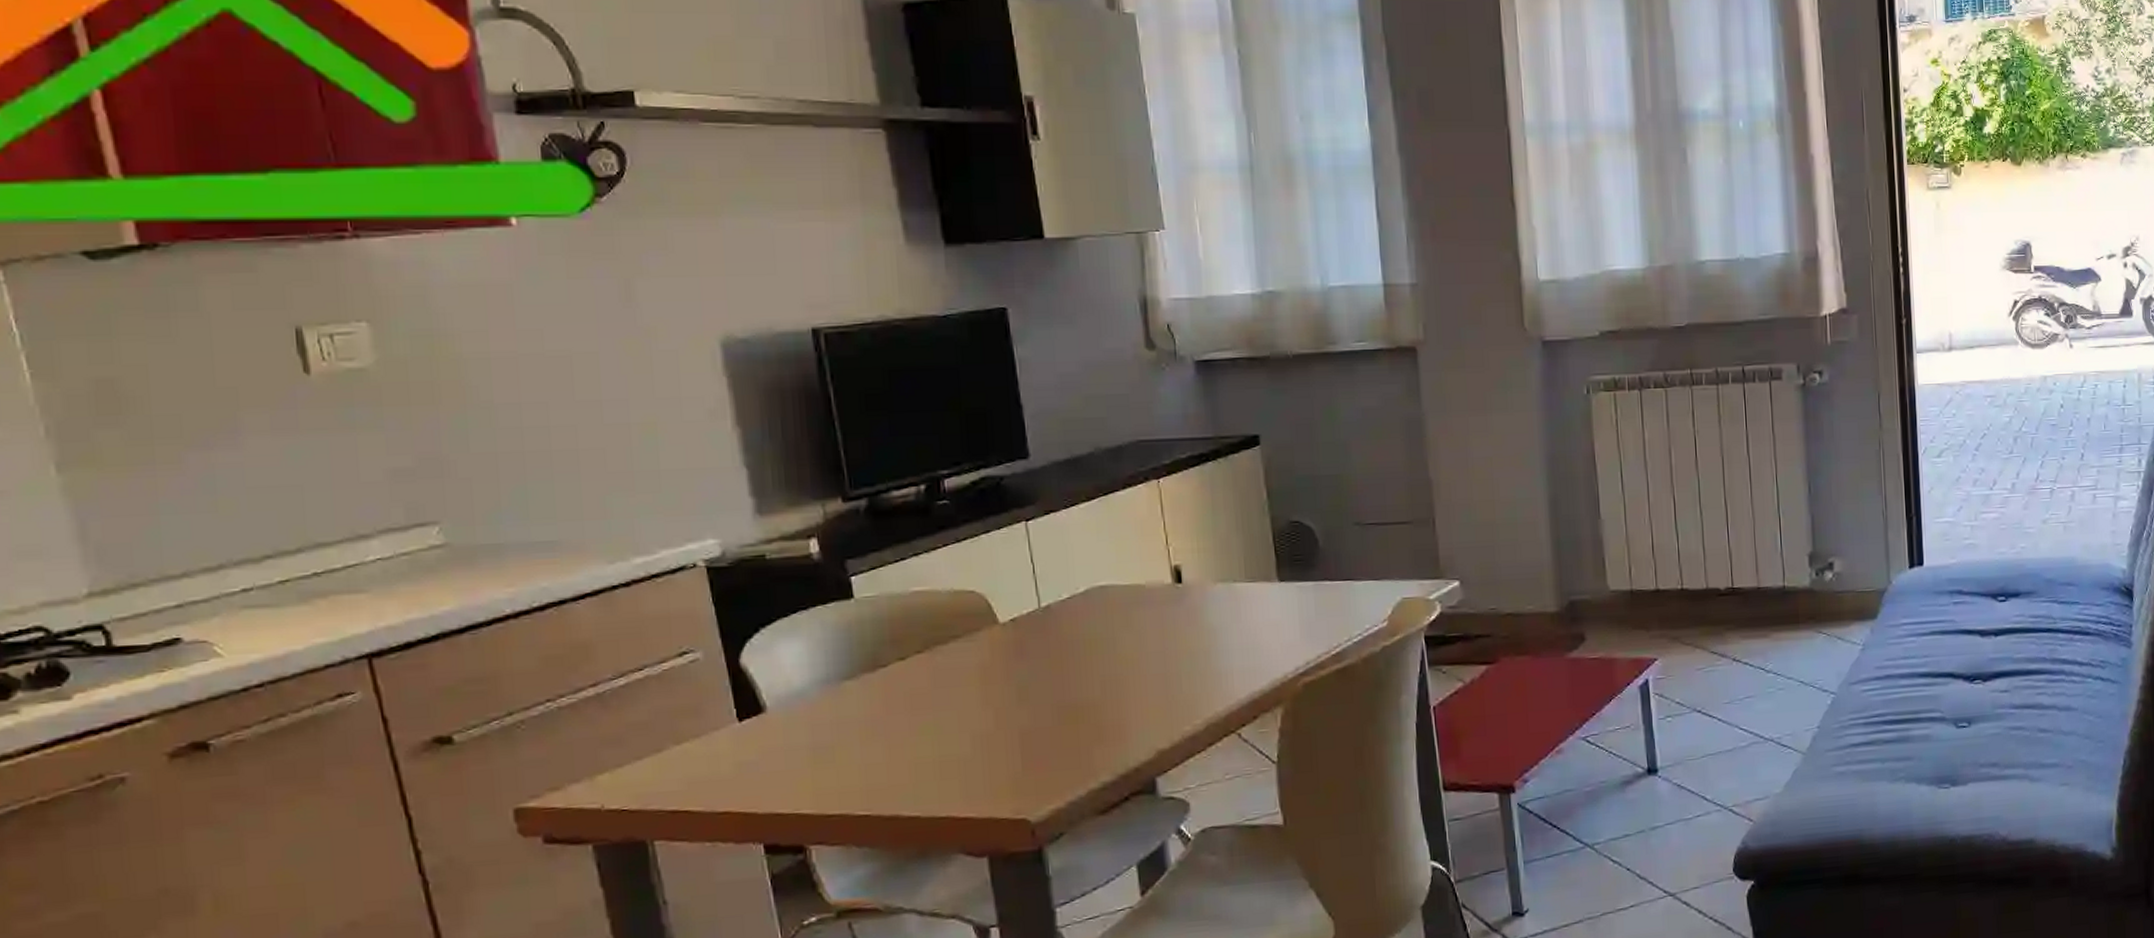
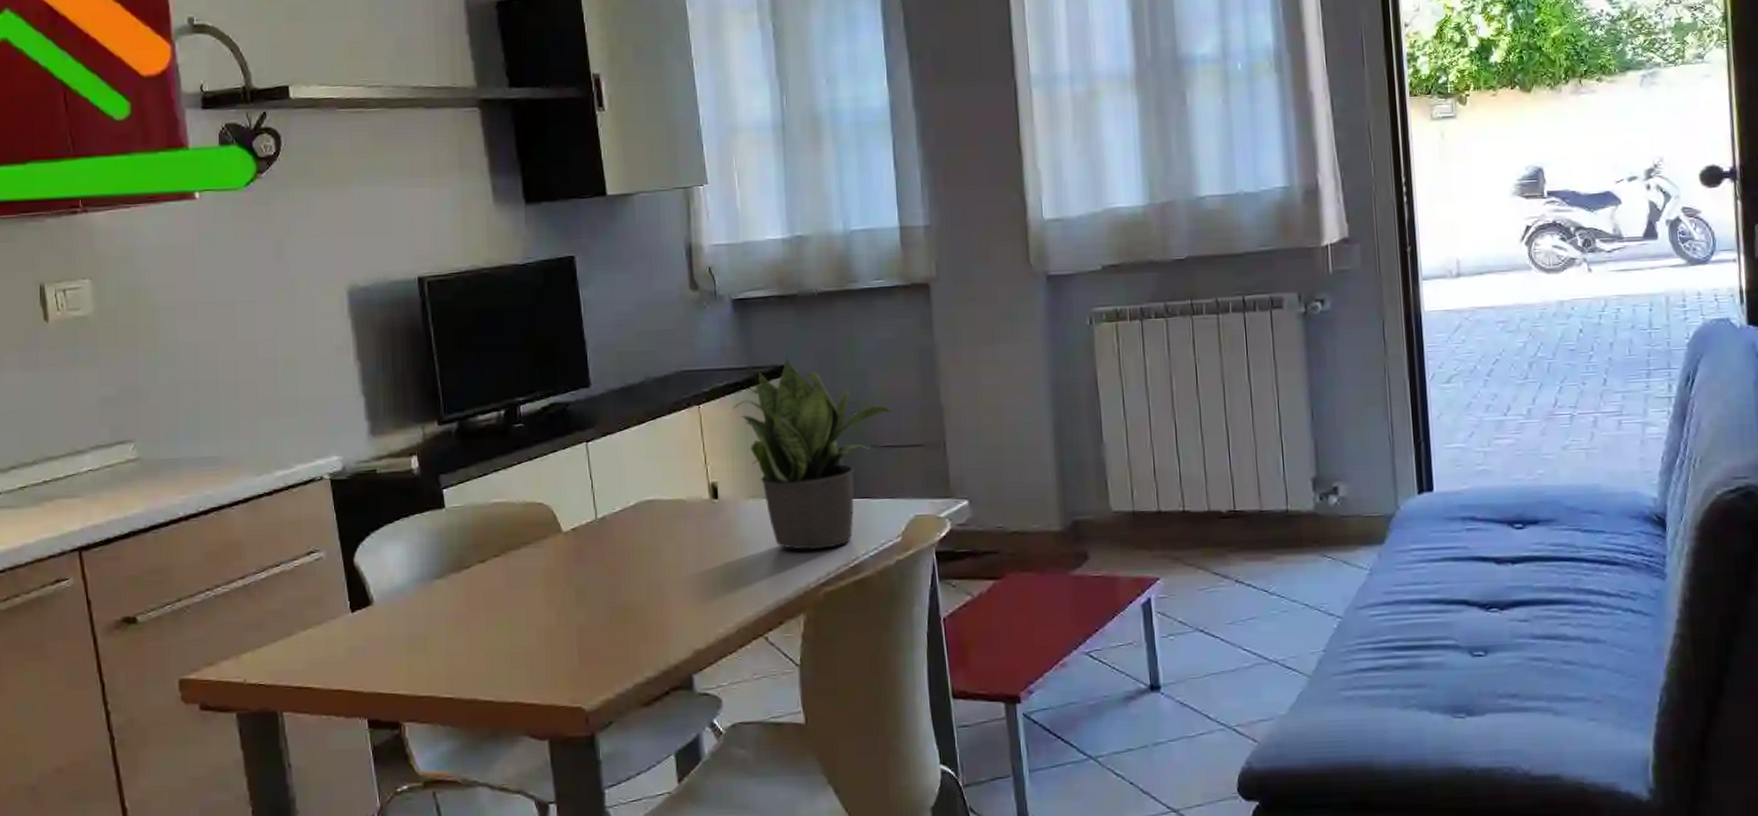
potted plant: none [1197,425,1377,638] -> present [733,356,893,551]

